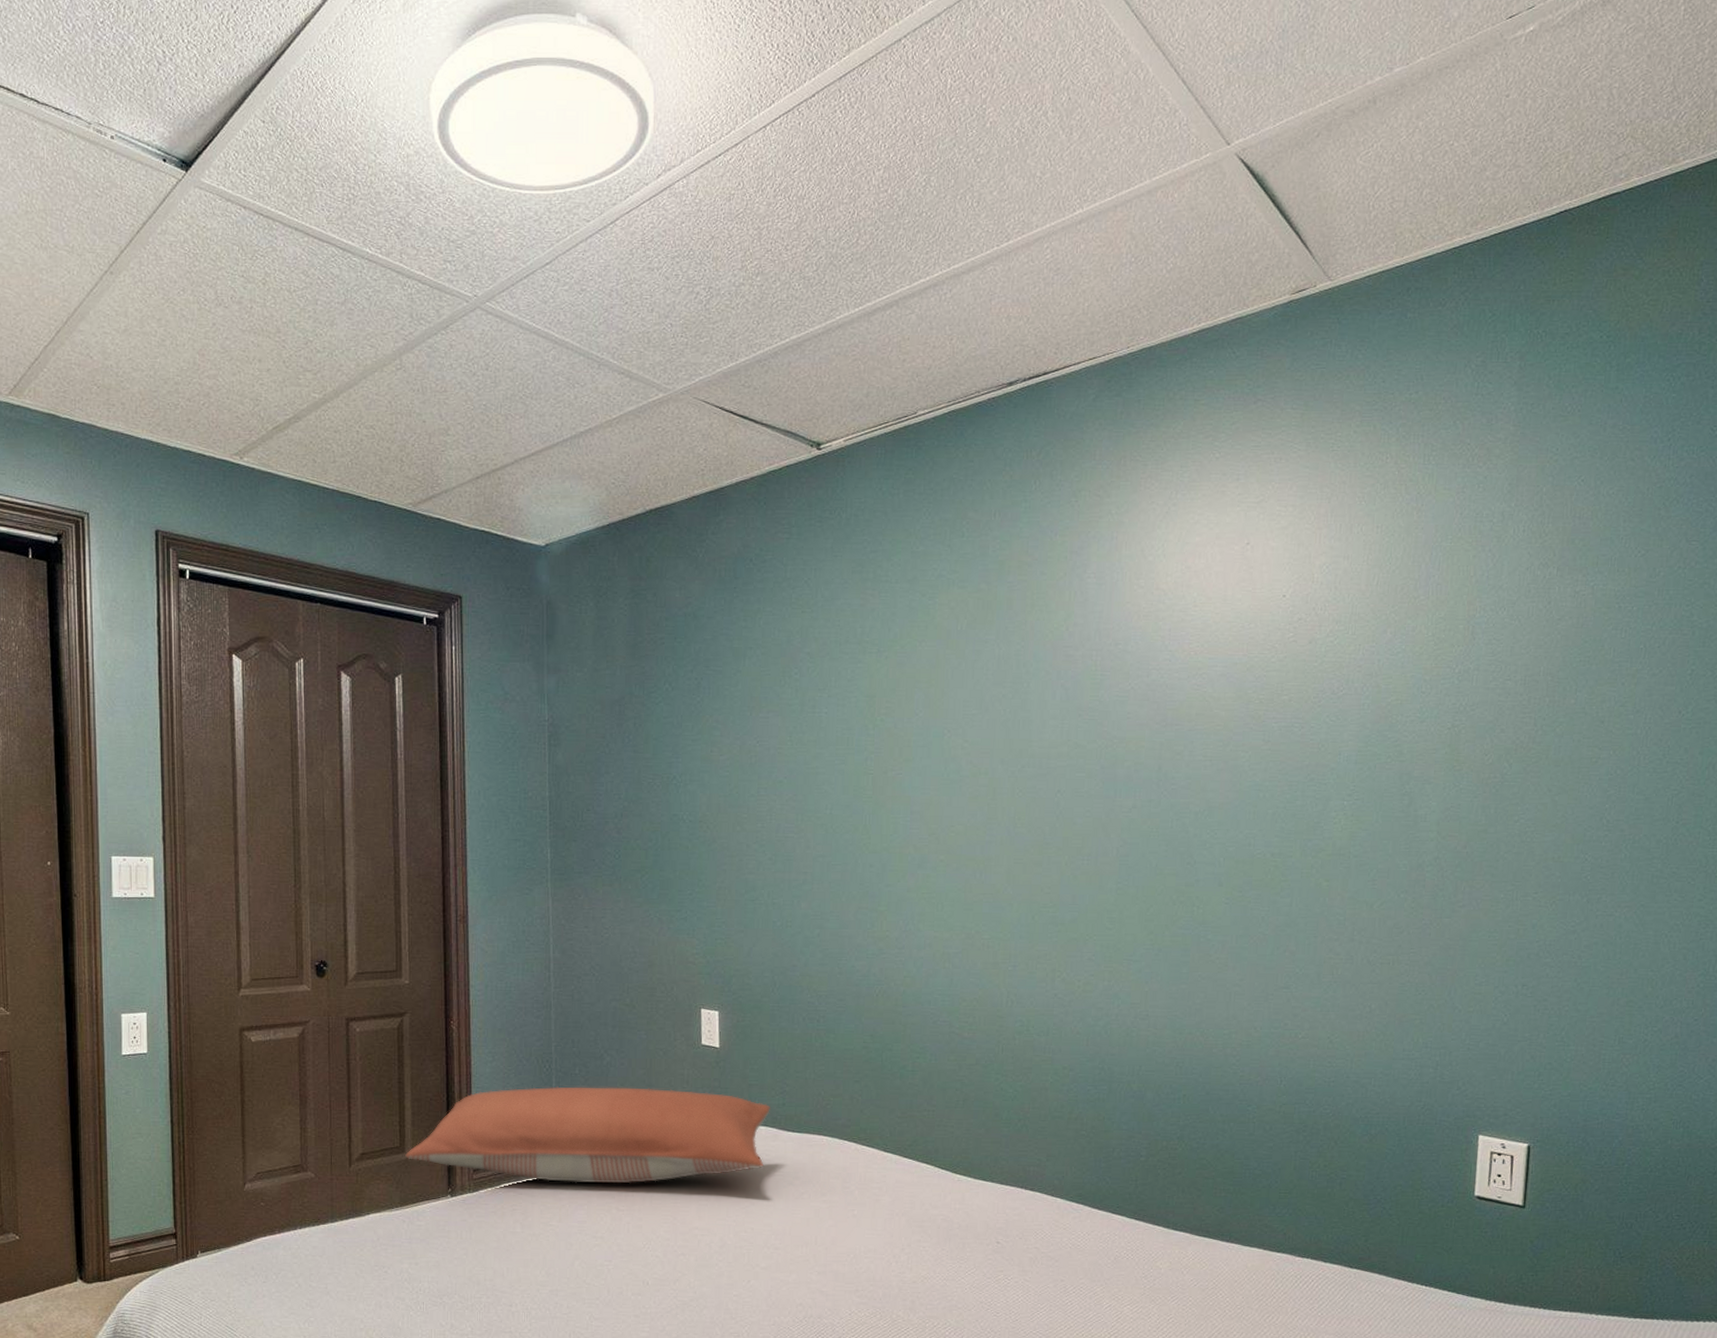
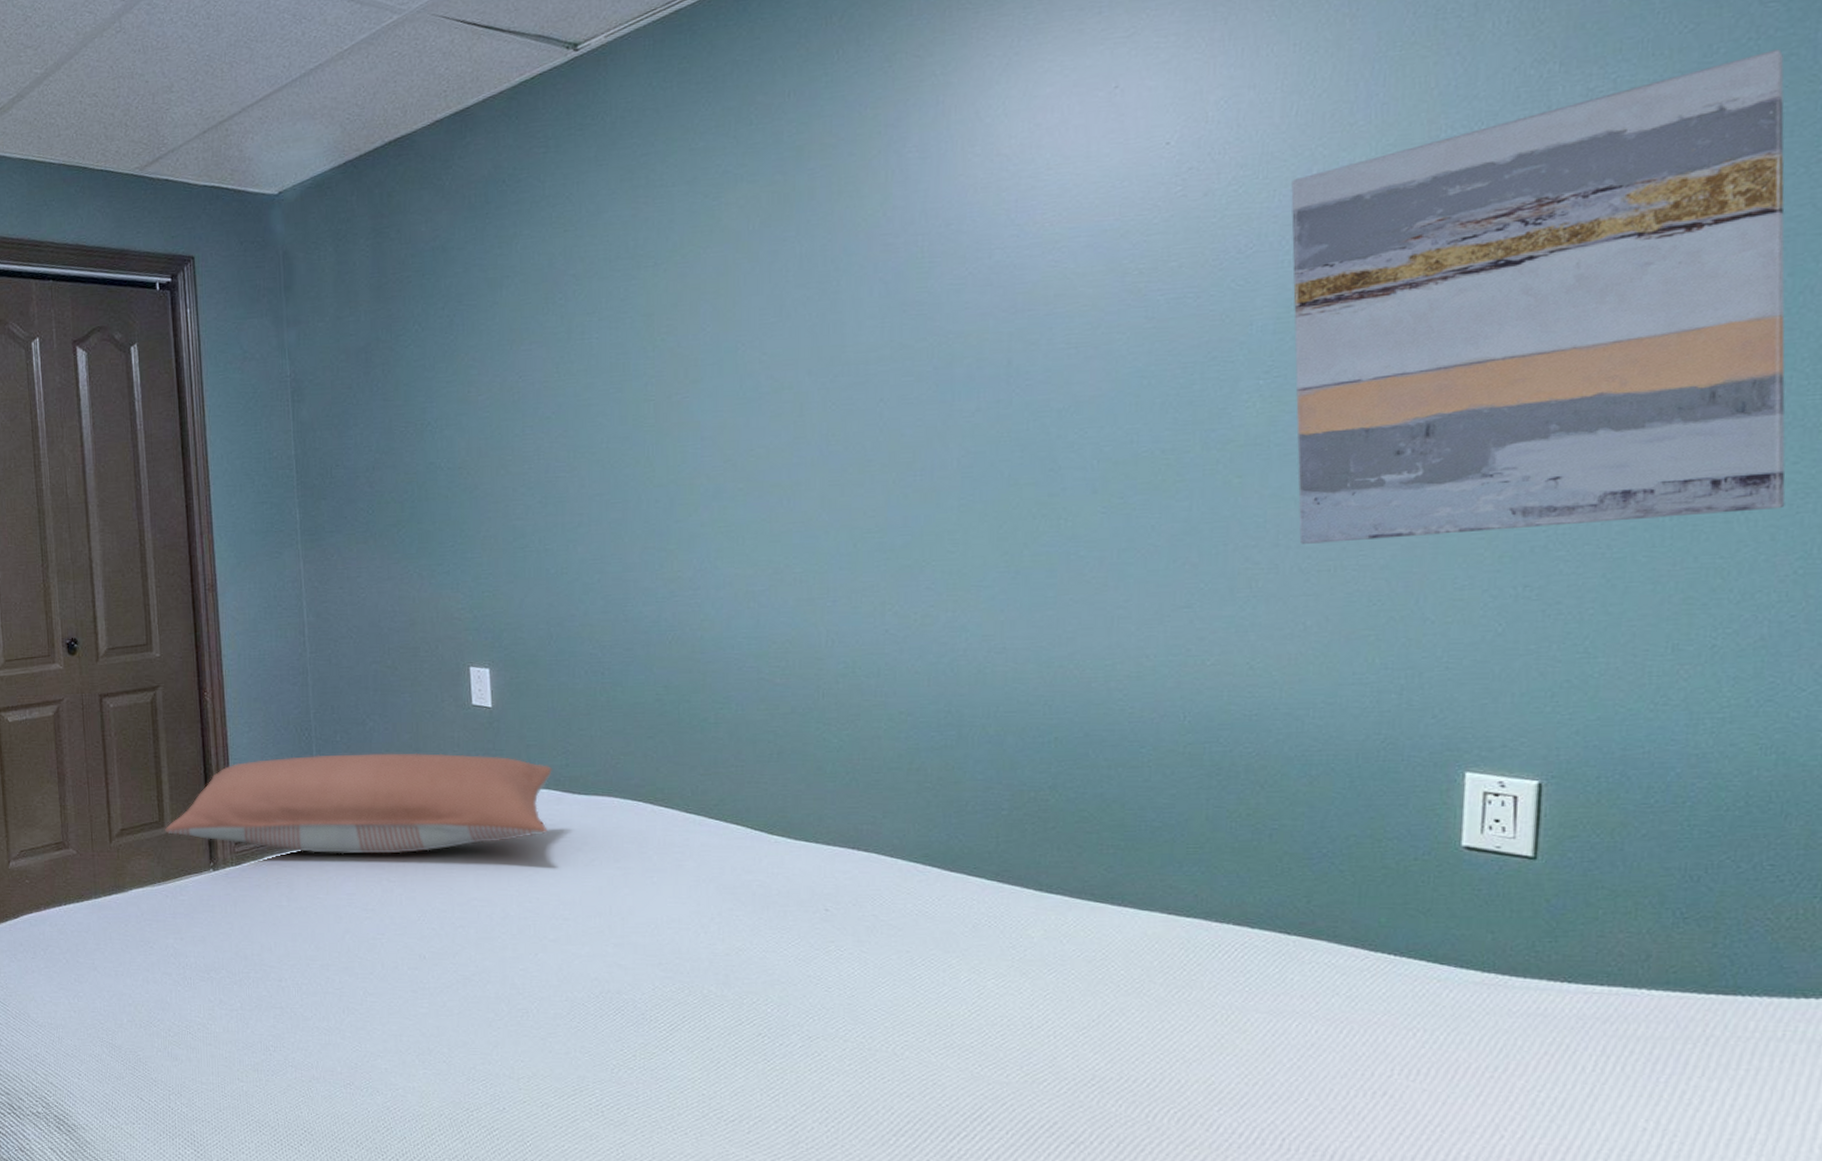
wall art: none [1368,578,1701,941] -> present [1291,49,1786,544]

